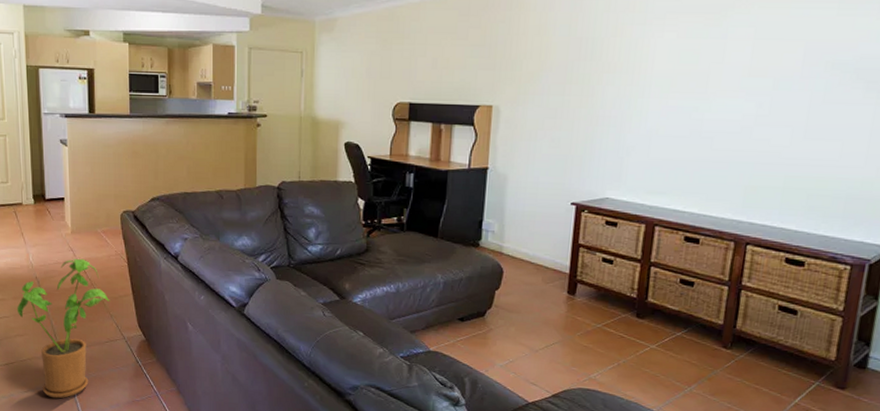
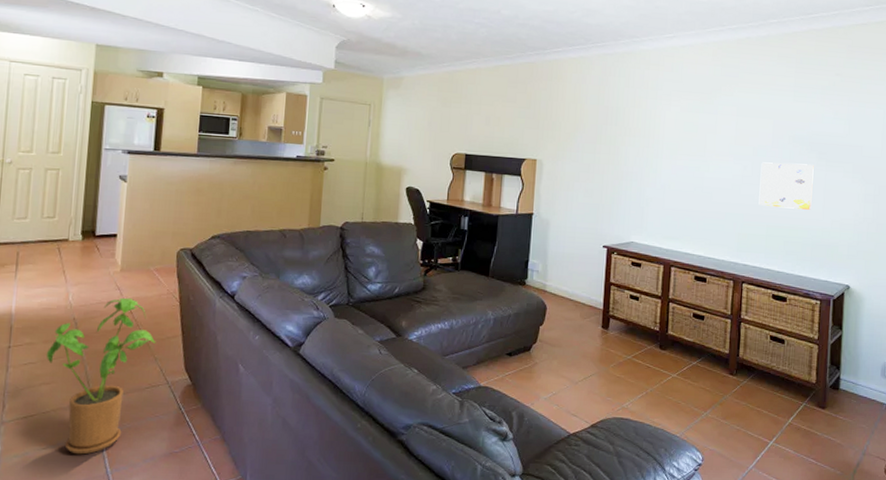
wall art: none [775,96,859,155] -> present [758,162,814,210]

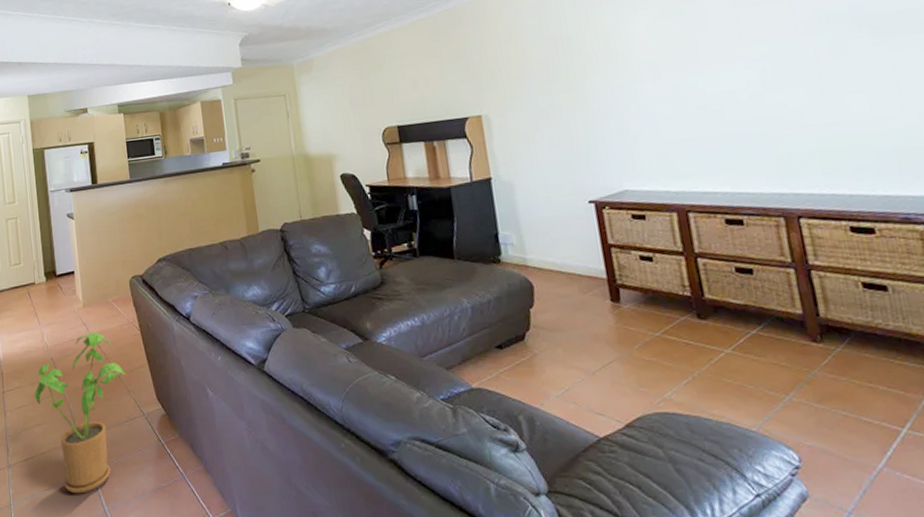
wall art: present [758,162,814,210] -> none [785,45,881,114]

